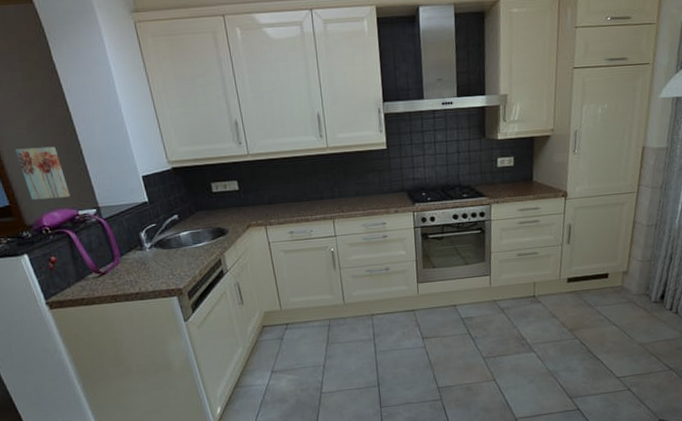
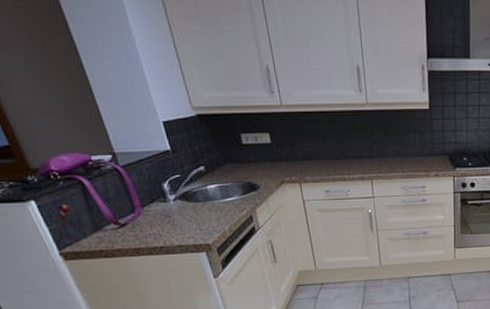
wall art: present [15,146,70,200] -> none [10,81,81,141]

